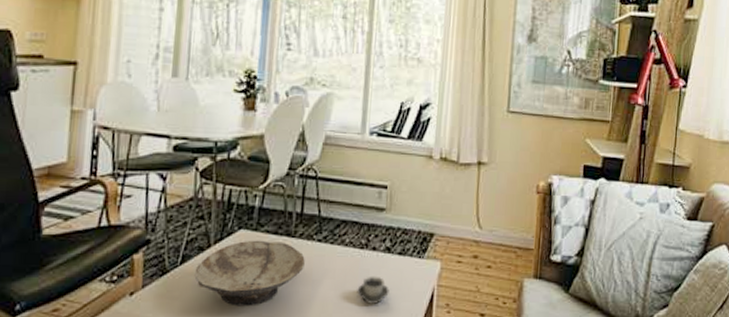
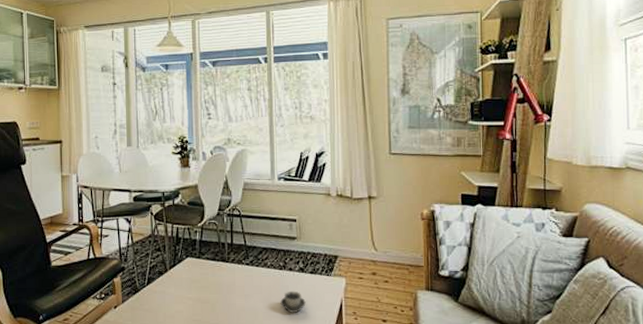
bowl: present [194,240,305,307] -> none [158,265,238,316]

